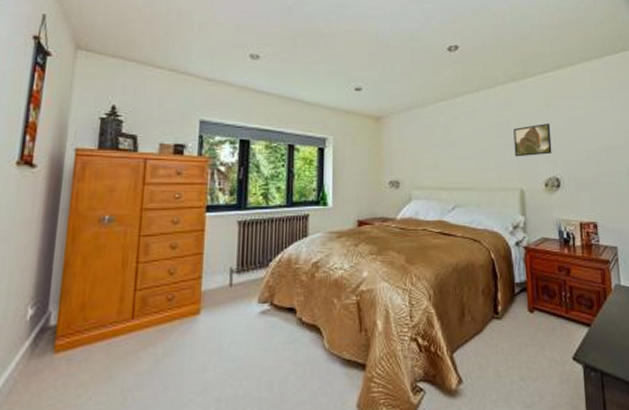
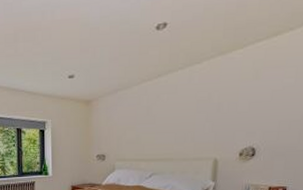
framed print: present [513,124,552,157] -> none [213,96,255,130]

